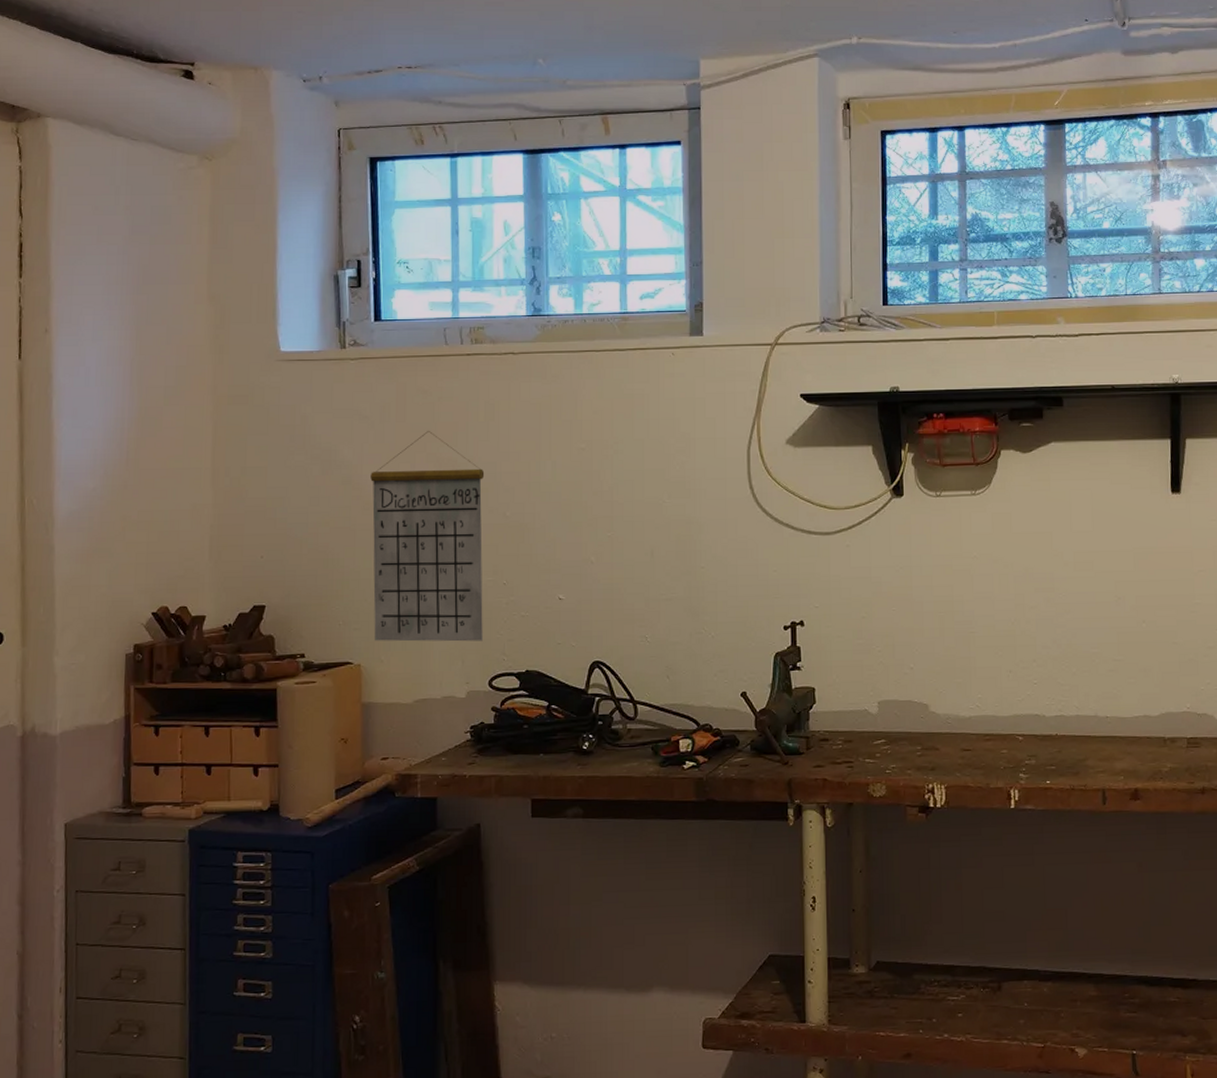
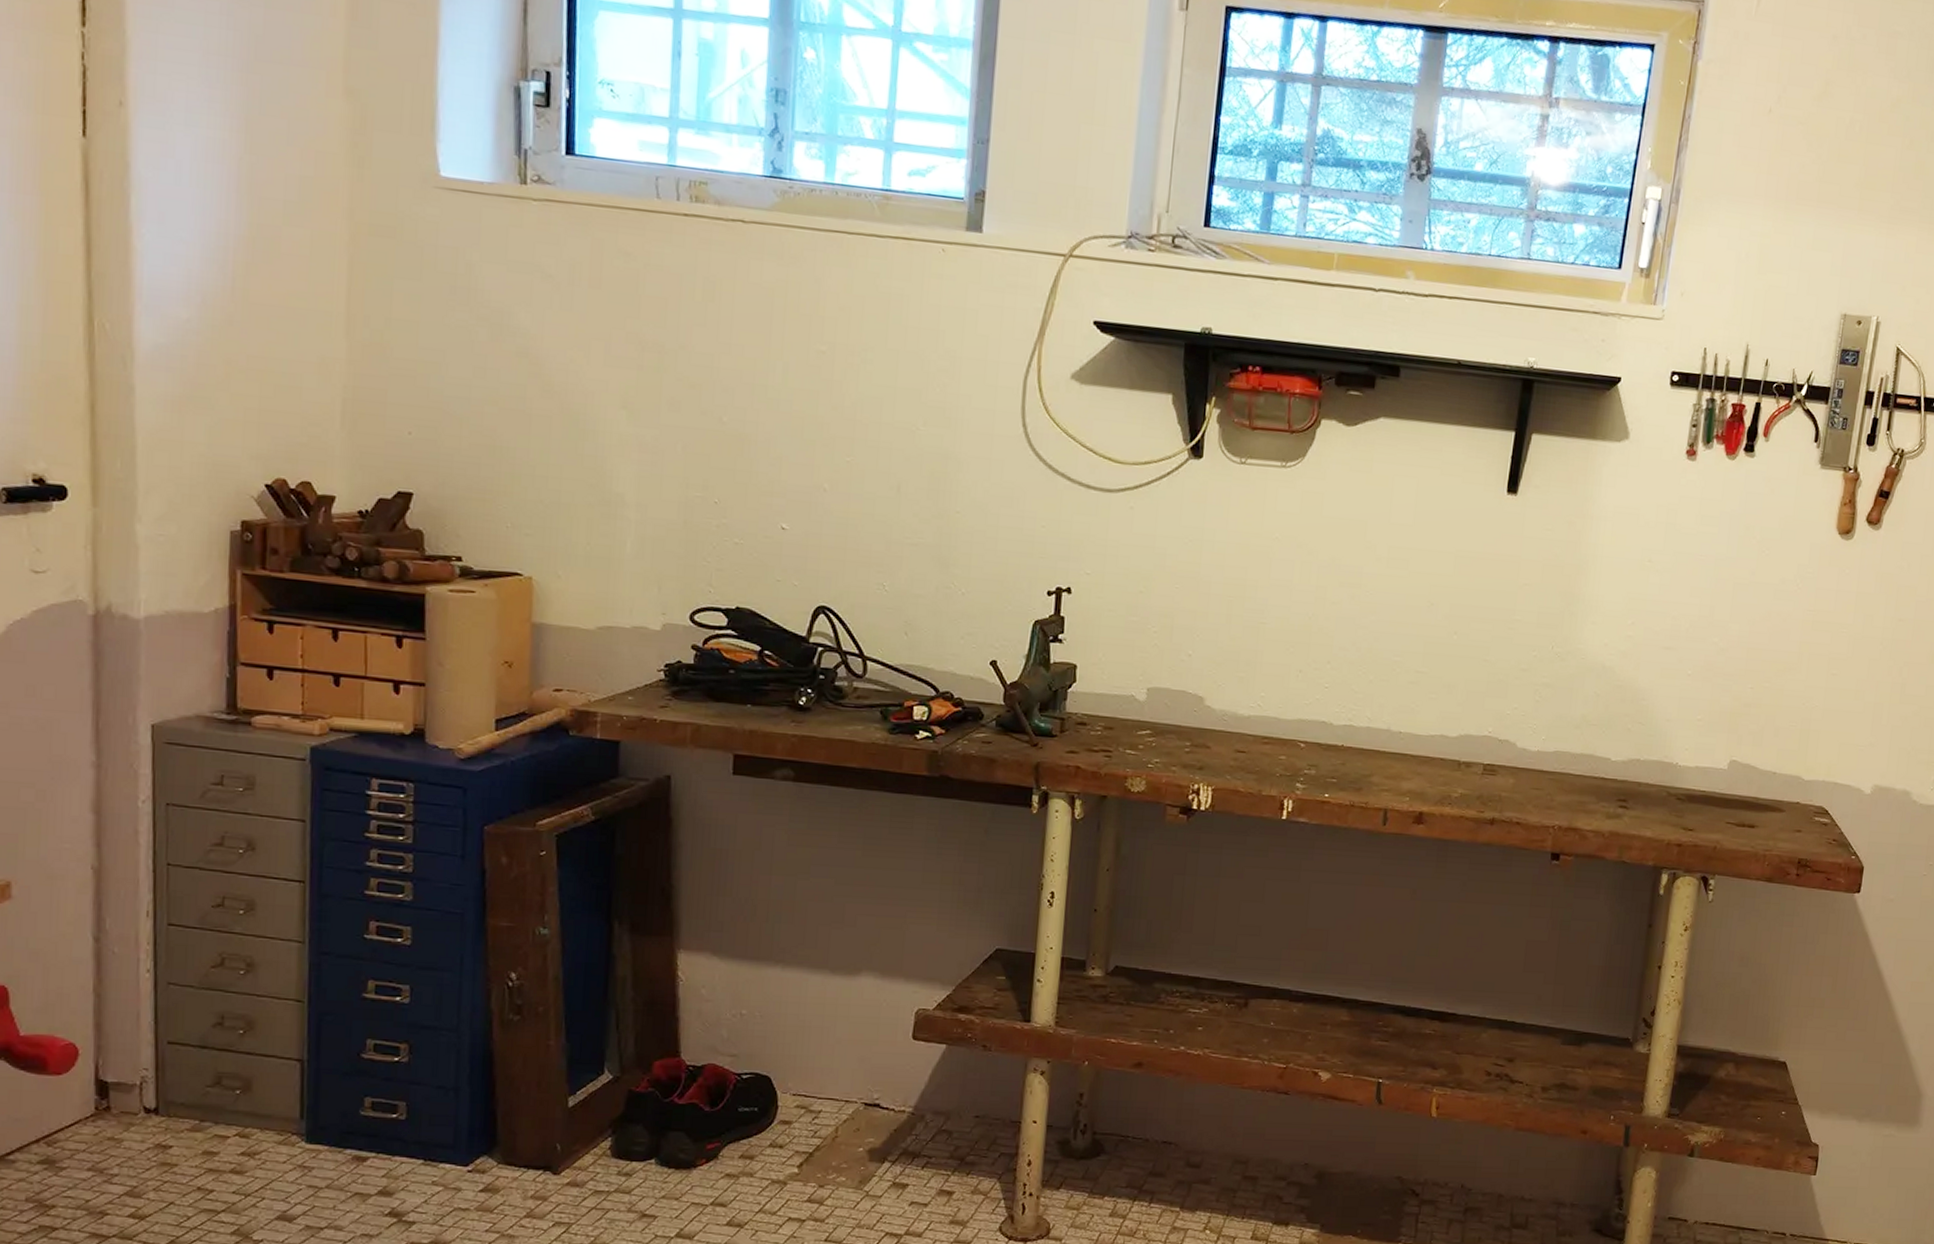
calendar: present [370,431,485,642] -> none [550,304,699,567]

